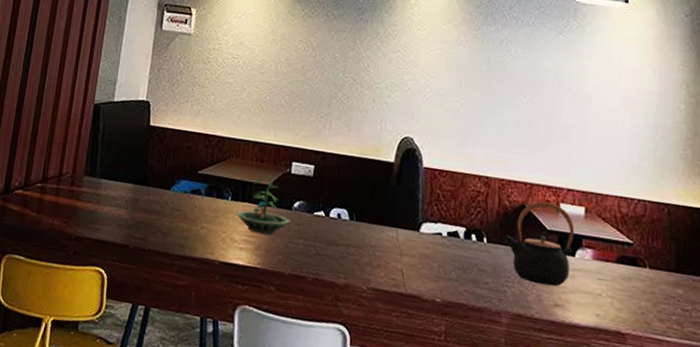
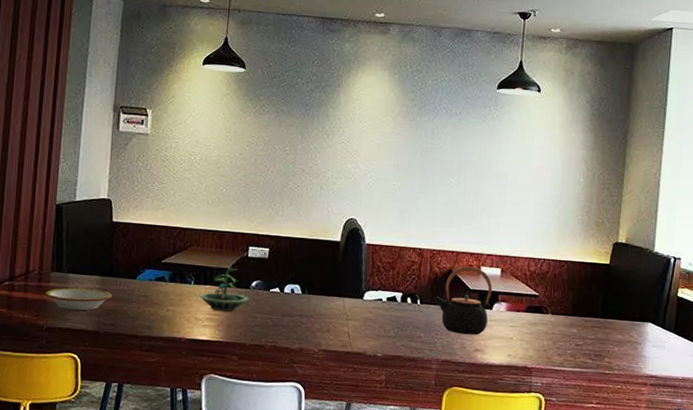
bowl: none [76,194,144,222] -> present [45,287,112,312]

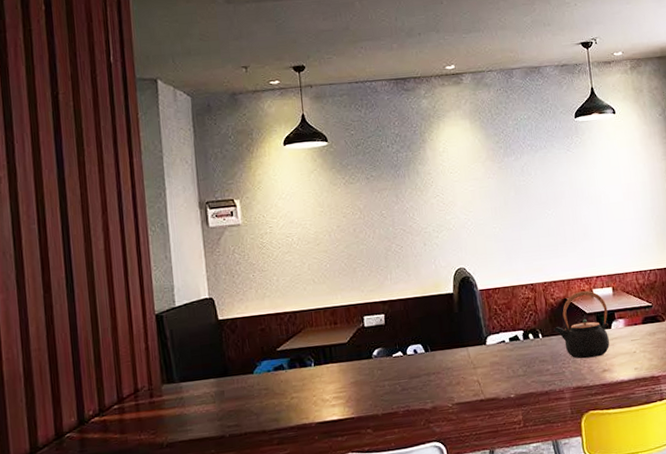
bowl: present [45,287,112,312] -> none [159,392,231,421]
terrarium: present [198,260,250,312] -> none [321,334,374,388]

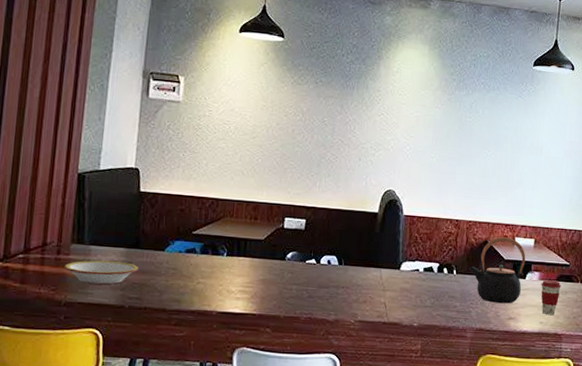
bowl: none [159,392,231,421] -> present [64,260,138,285]
coffee cup: none [627,323,649,360] -> present [541,280,561,315]

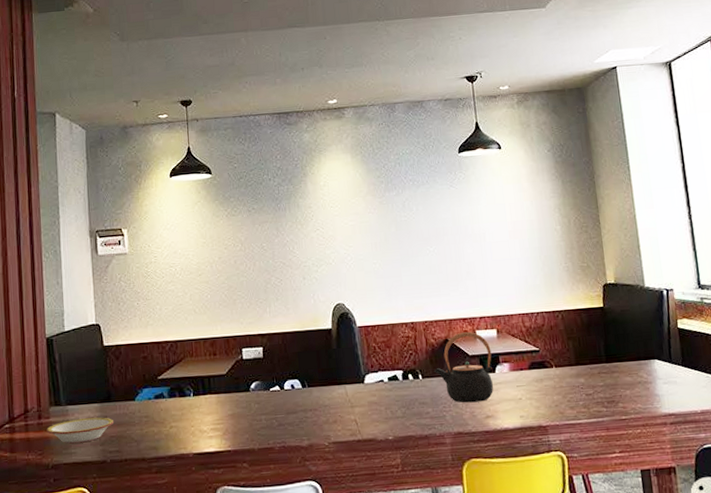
coffee cup: present [541,280,561,315] -> none [513,369,536,407]

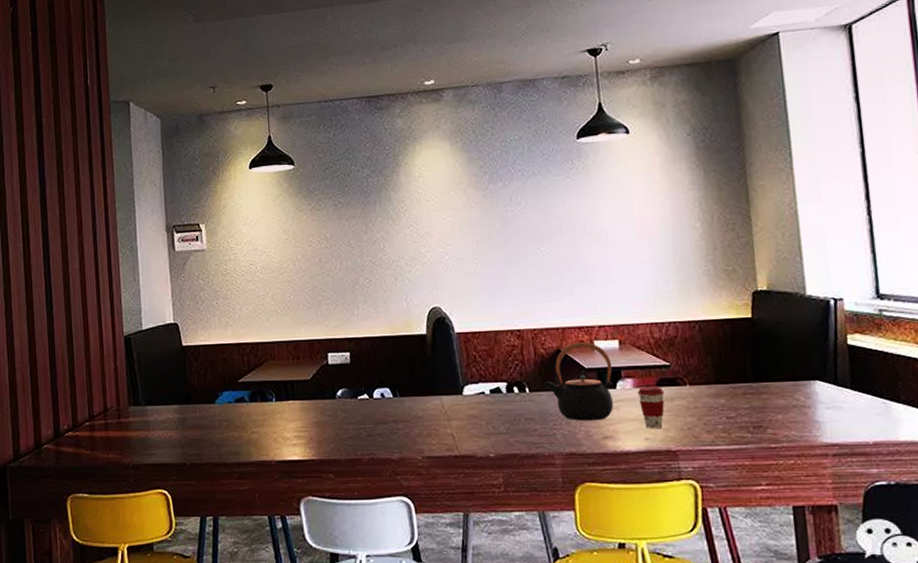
bowl: present [46,417,113,444] -> none [126,419,193,445]
coffee cup: none [513,369,536,407] -> present [637,386,665,428]

